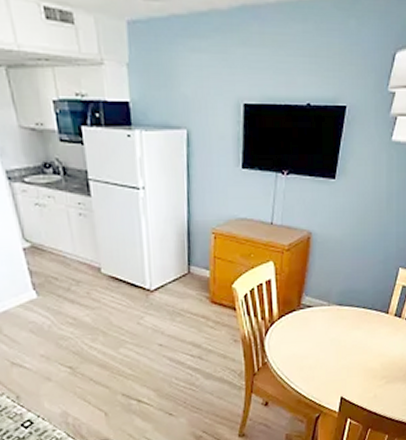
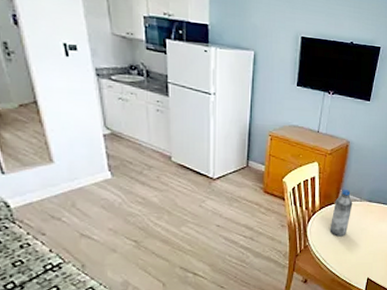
water bottle: none [292,291,319,350] -> present [329,189,353,237]

